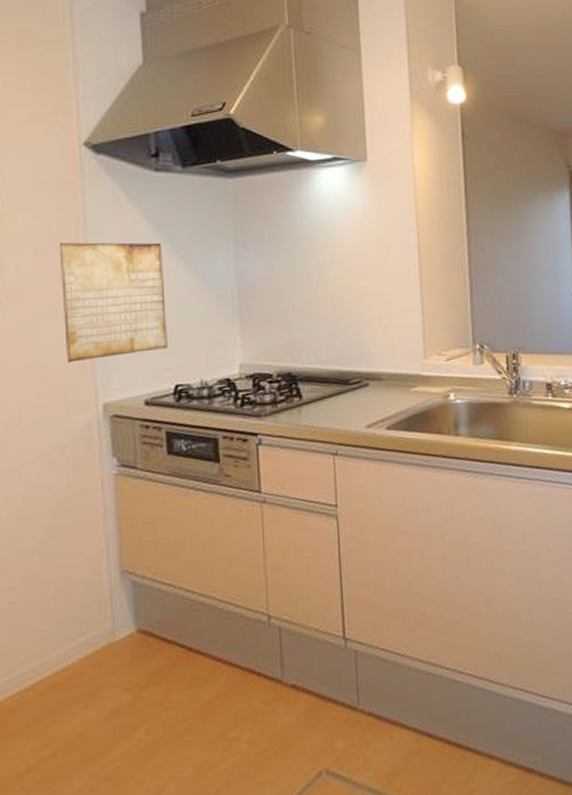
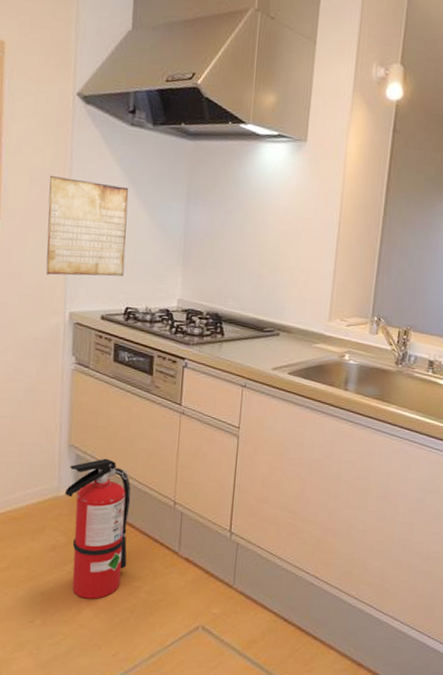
fire extinguisher: none [123,578,217,772] -> present [65,458,131,599]

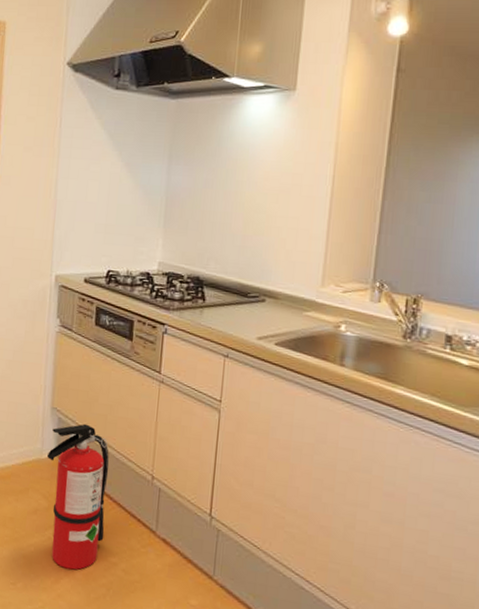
periodic table: present [46,175,129,277] -> none [35,142,113,239]

